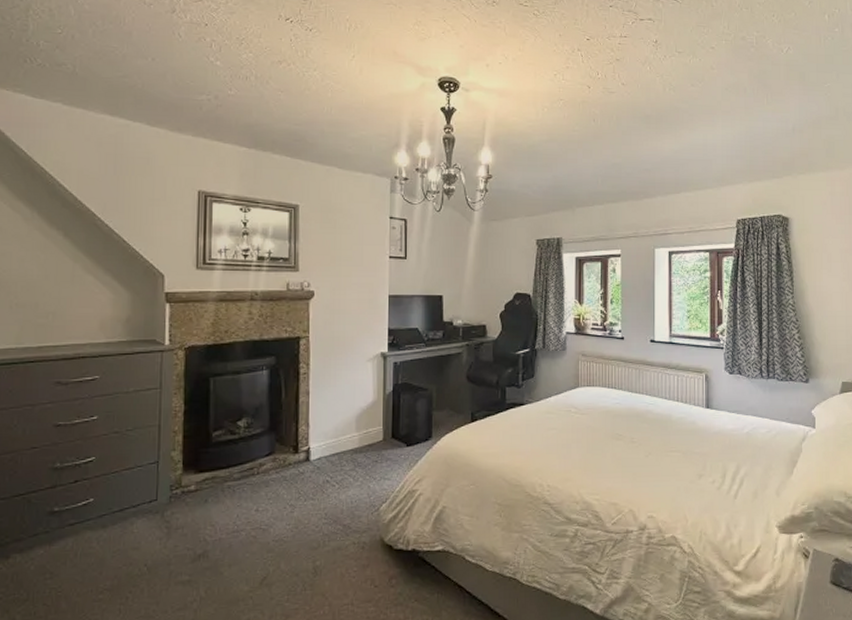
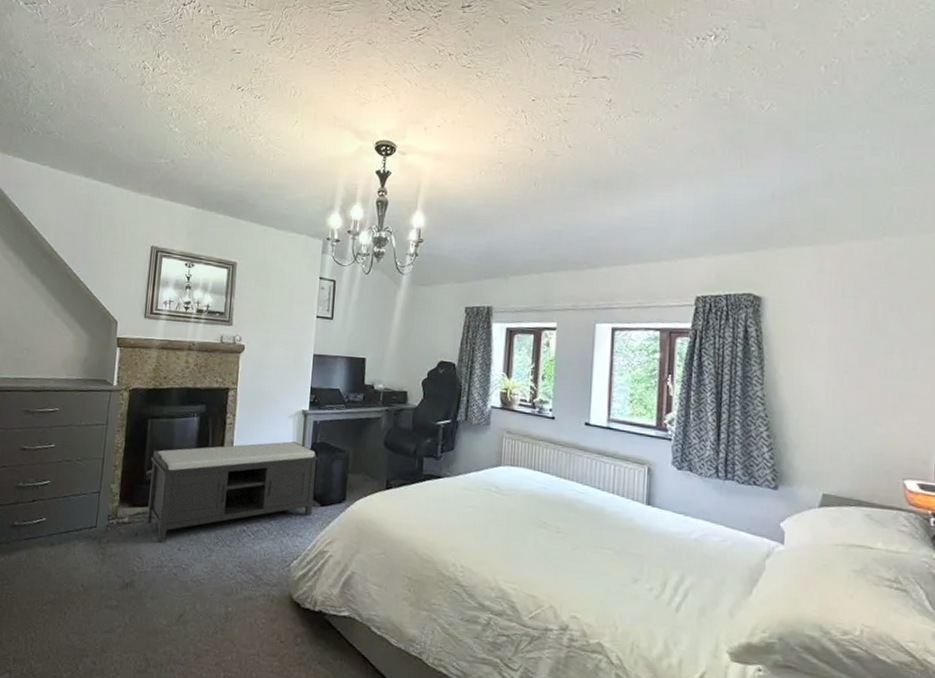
bench: none [216,385,401,507] -> present [147,441,318,543]

